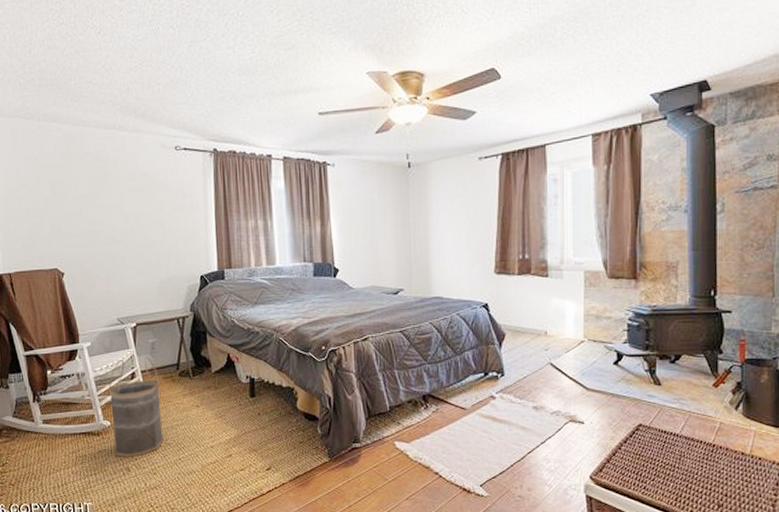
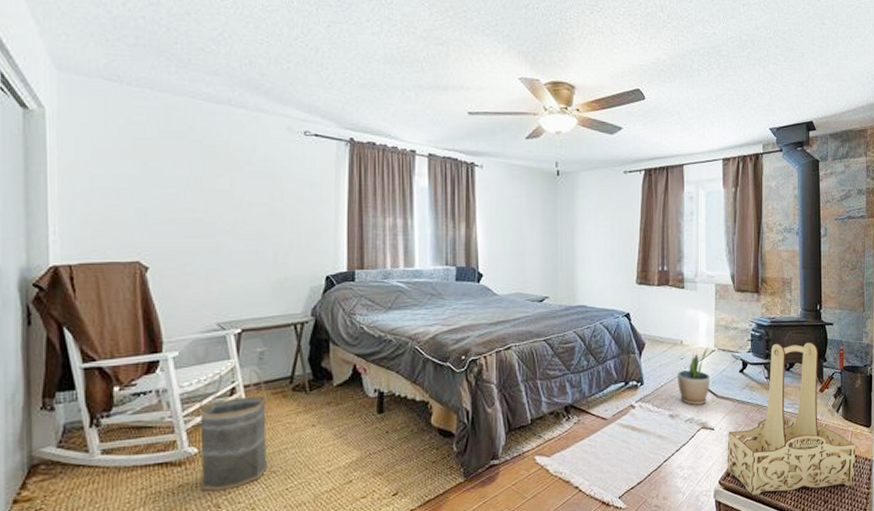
potted plant: none [541,337,579,397] -> present [677,346,710,405]
decorative basket: none [599,332,760,493] -> present [727,342,856,496]

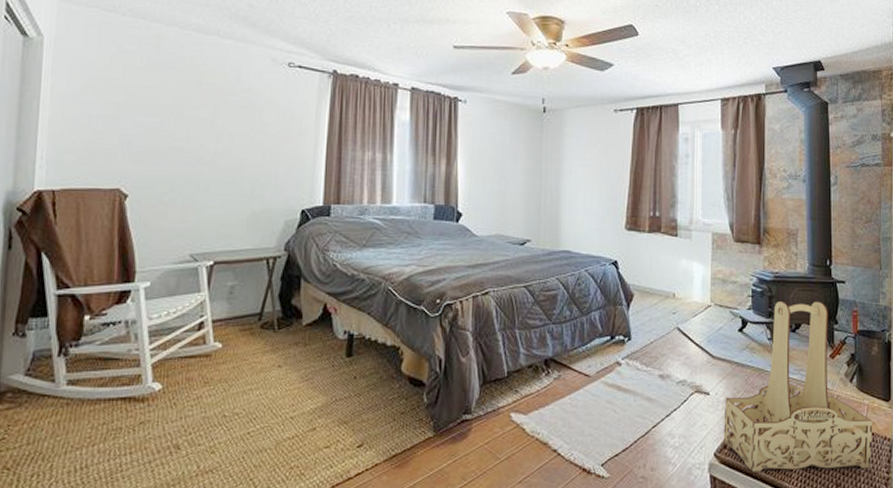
basket: present [198,368,269,491] -> none [162,303,235,431]
potted plant: present [677,346,710,405] -> none [668,301,706,365]

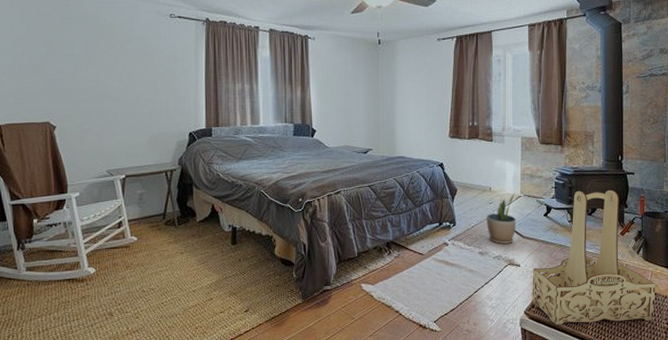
potted plant: none [668,301,706,365] -> present [486,193,517,244]

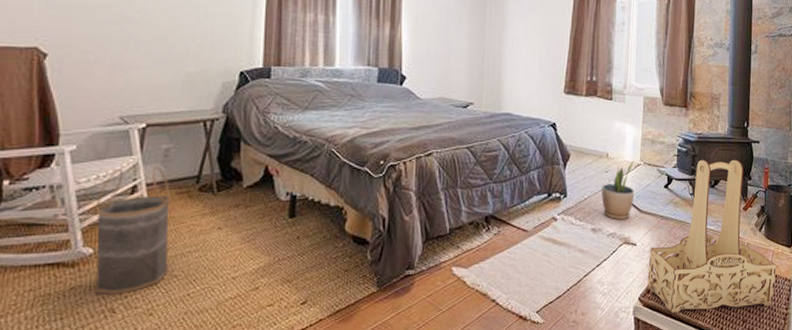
basket: none [95,206,148,302] -> present [95,166,172,295]

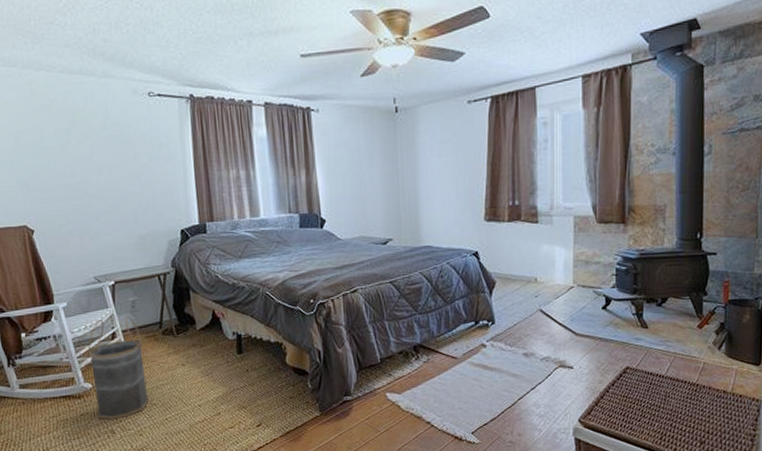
potted plant: present [601,160,635,219] -> none [531,283,569,344]
decorative basket: present [647,159,776,313] -> none [587,274,741,434]

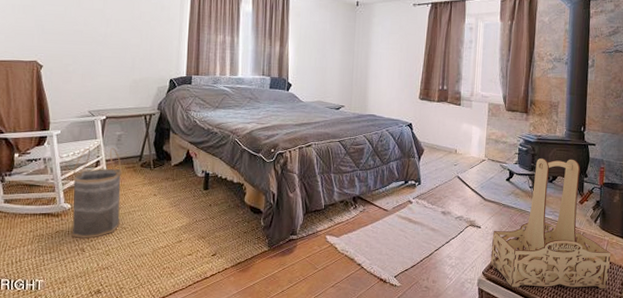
decorative basket: none [587,274,741,434] -> present [490,159,611,289]

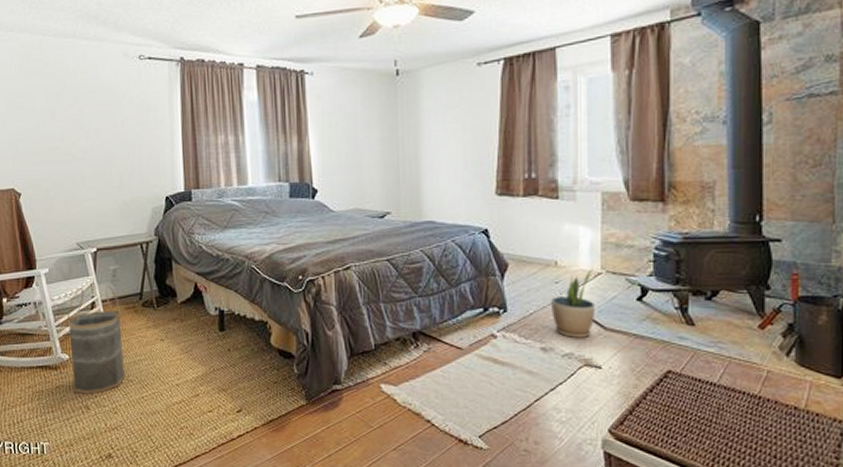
potted plant: none [450,156,480,205] -> present [550,268,596,338]
decorative basket: present [490,159,611,289] -> none [619,263,817,453]

